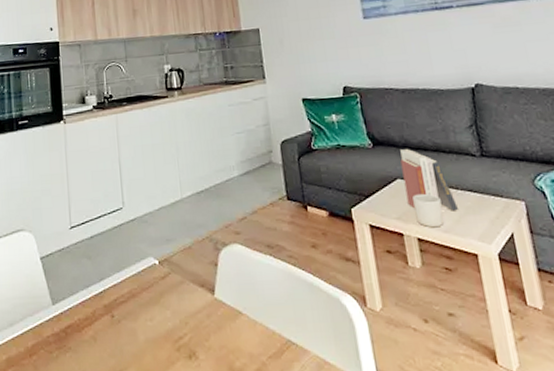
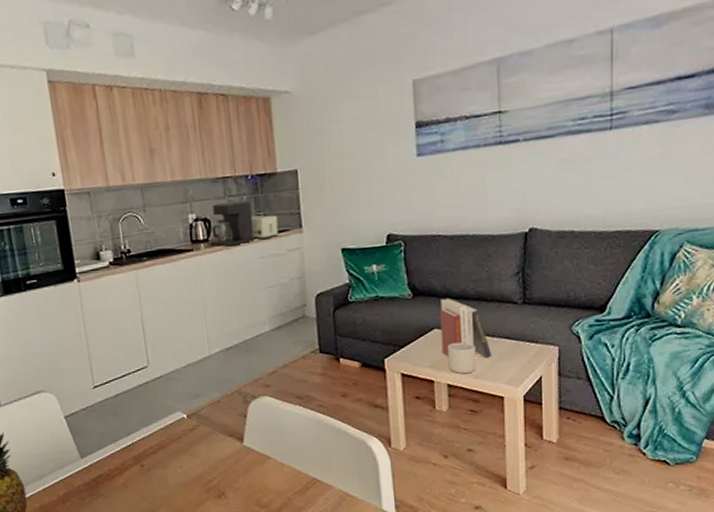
coffee maker: none [183,54,223,95] -> present [210,200,255,247]
toaster: none [220,67,245,89] -> present [251,215,279,240]

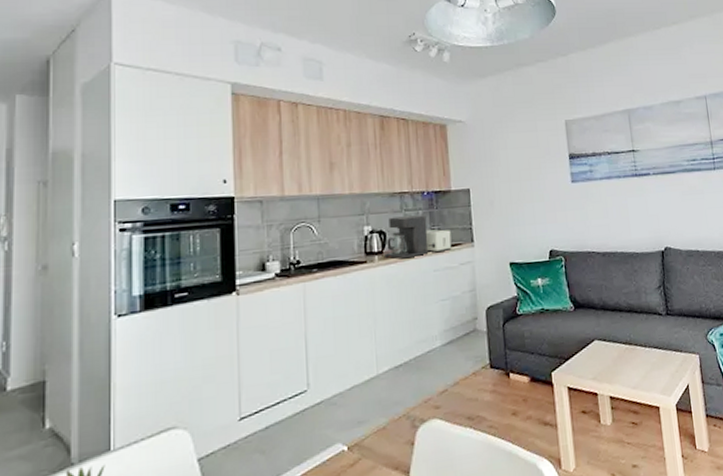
books: present [440,297,491,358] -> none [598,309,645,368]
mug: present [448,341,476,374] -> none [607,352,633,385]

